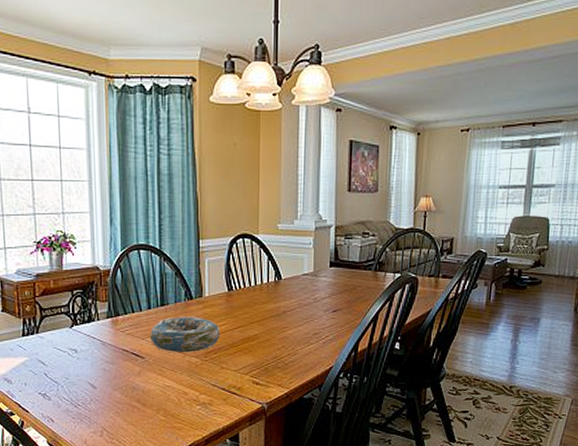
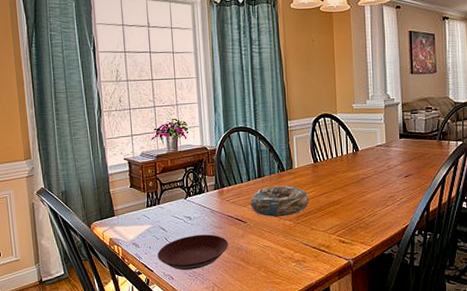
plate: none [35,371,121,411] -> present [158,234,228,270]

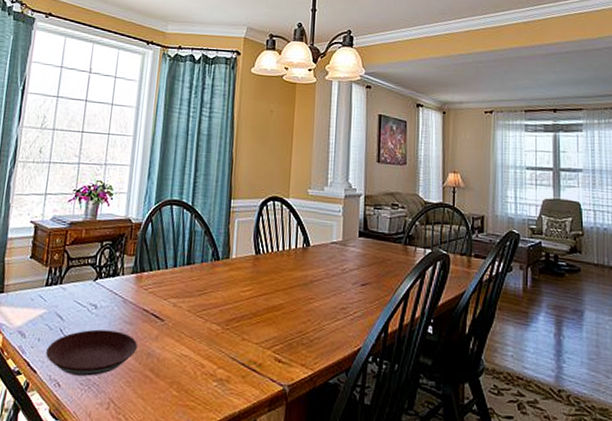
decorative bowl: present [251,185,309,218] -> none [172,277,245,320]

